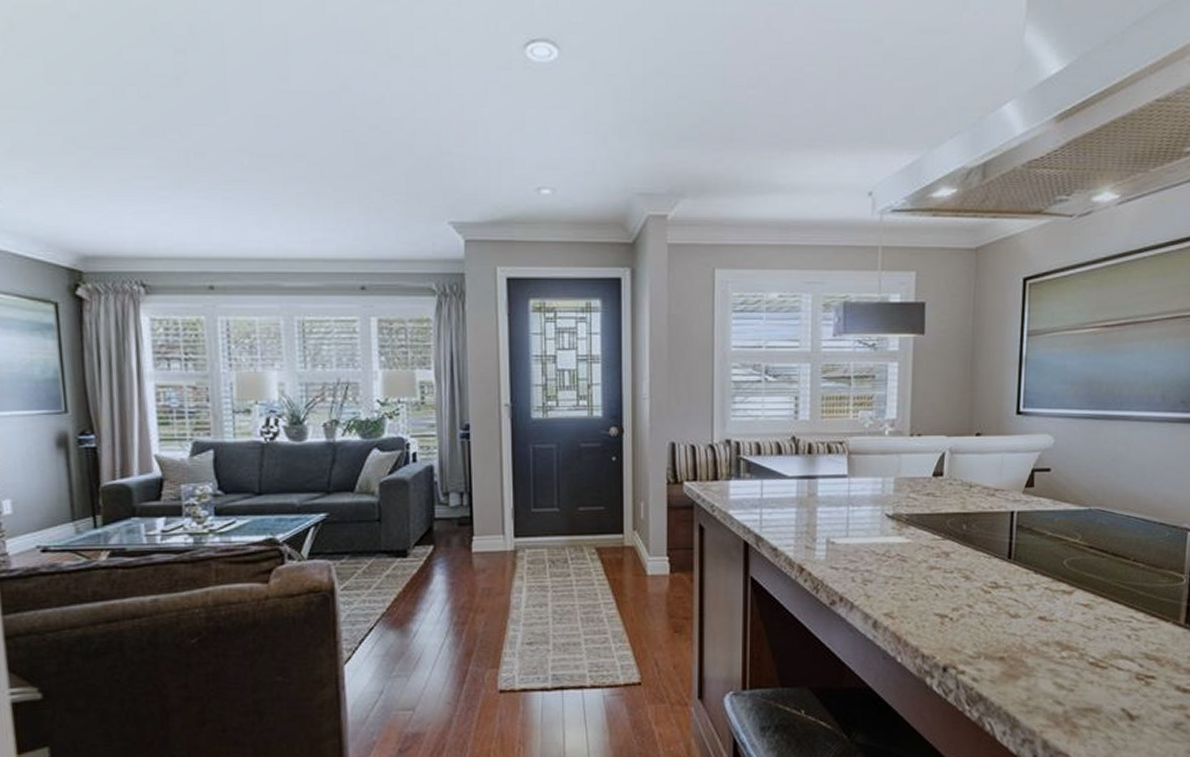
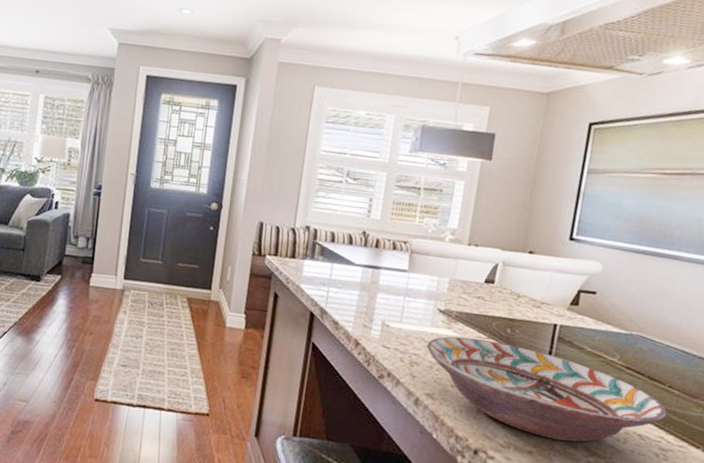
decorative bowl: none [878,541,1134,640] -> present [426,336,667,442]

